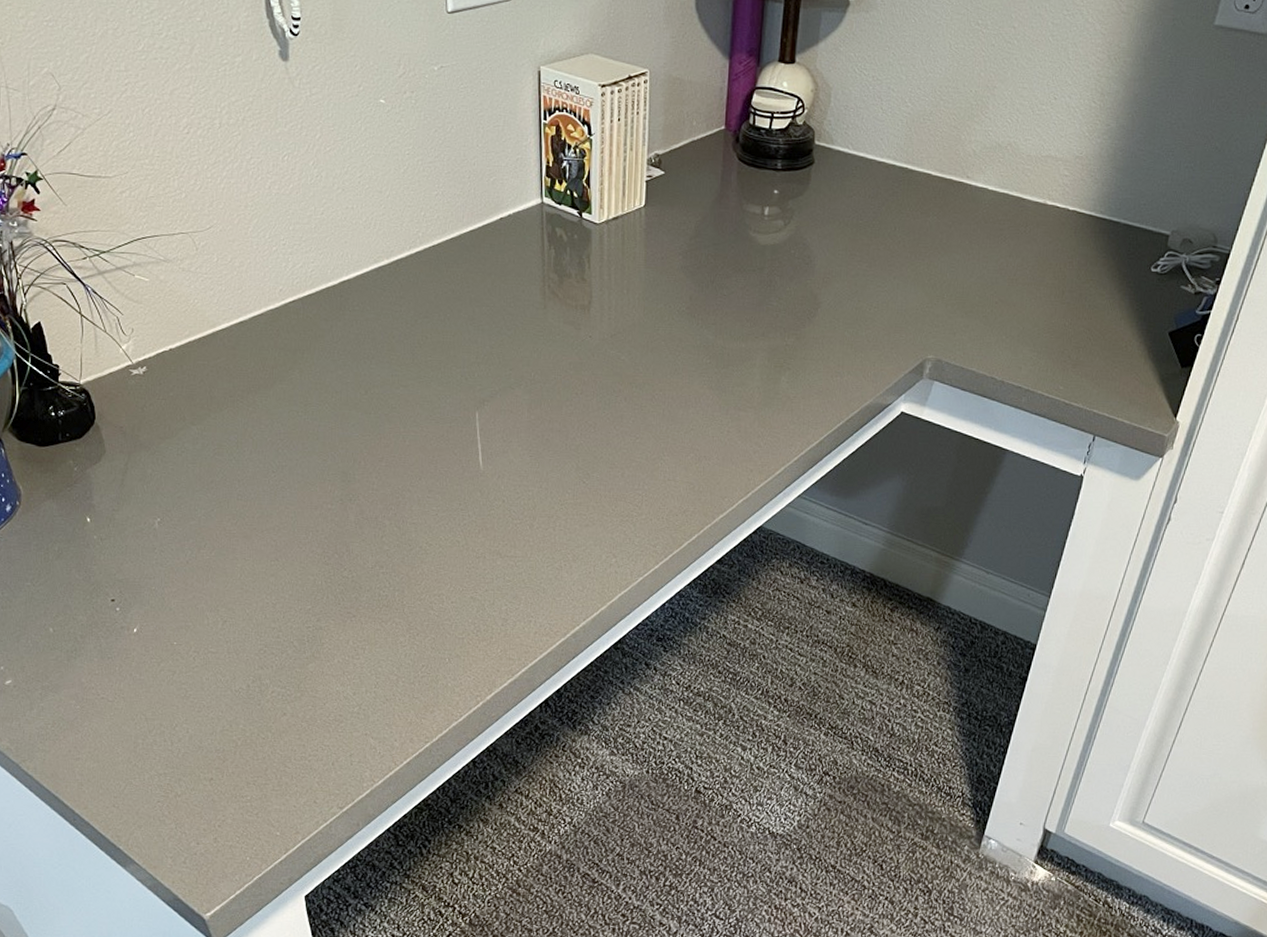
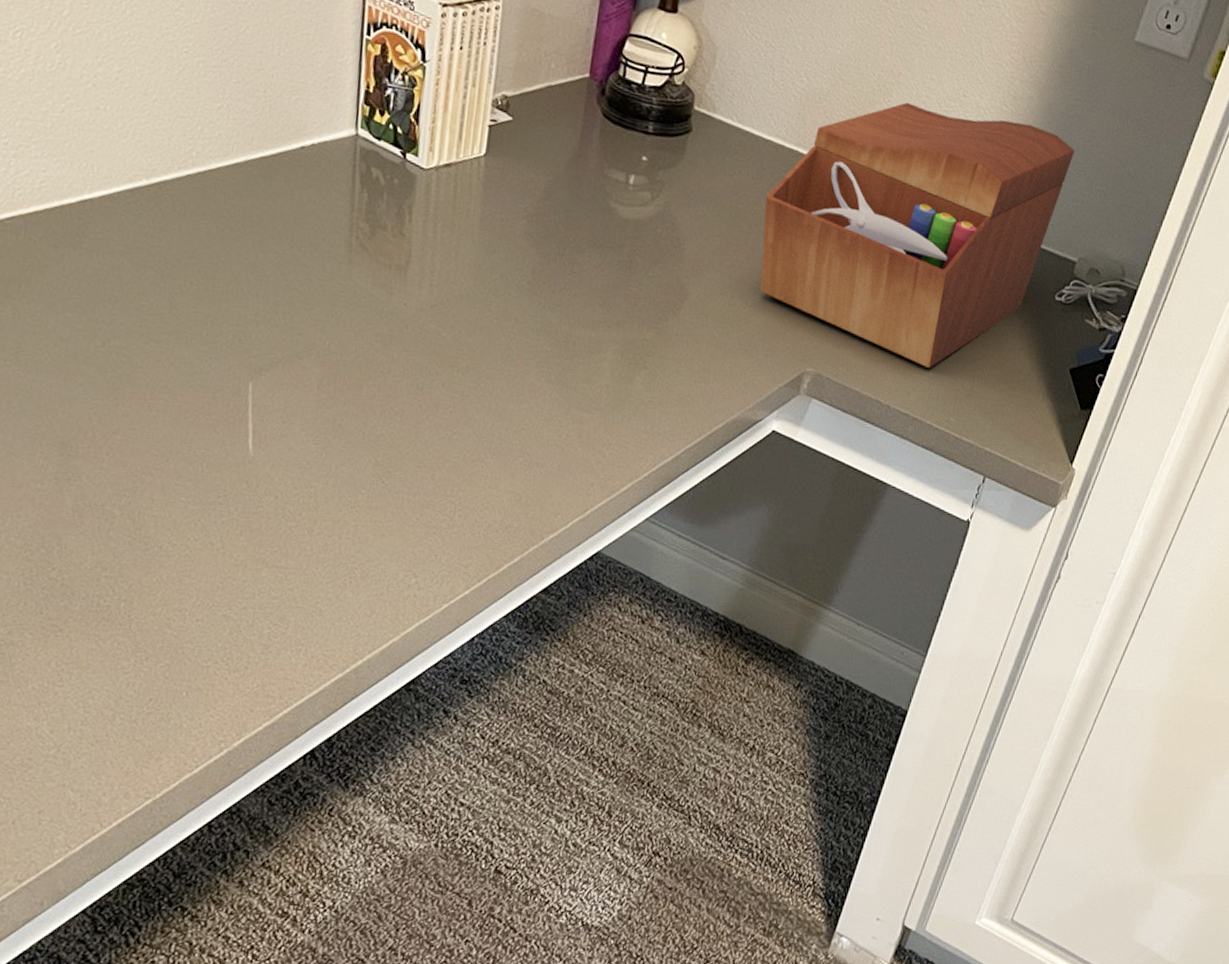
sewing box: none [881,112,1162,344] -> present [760,102,1074,368]

